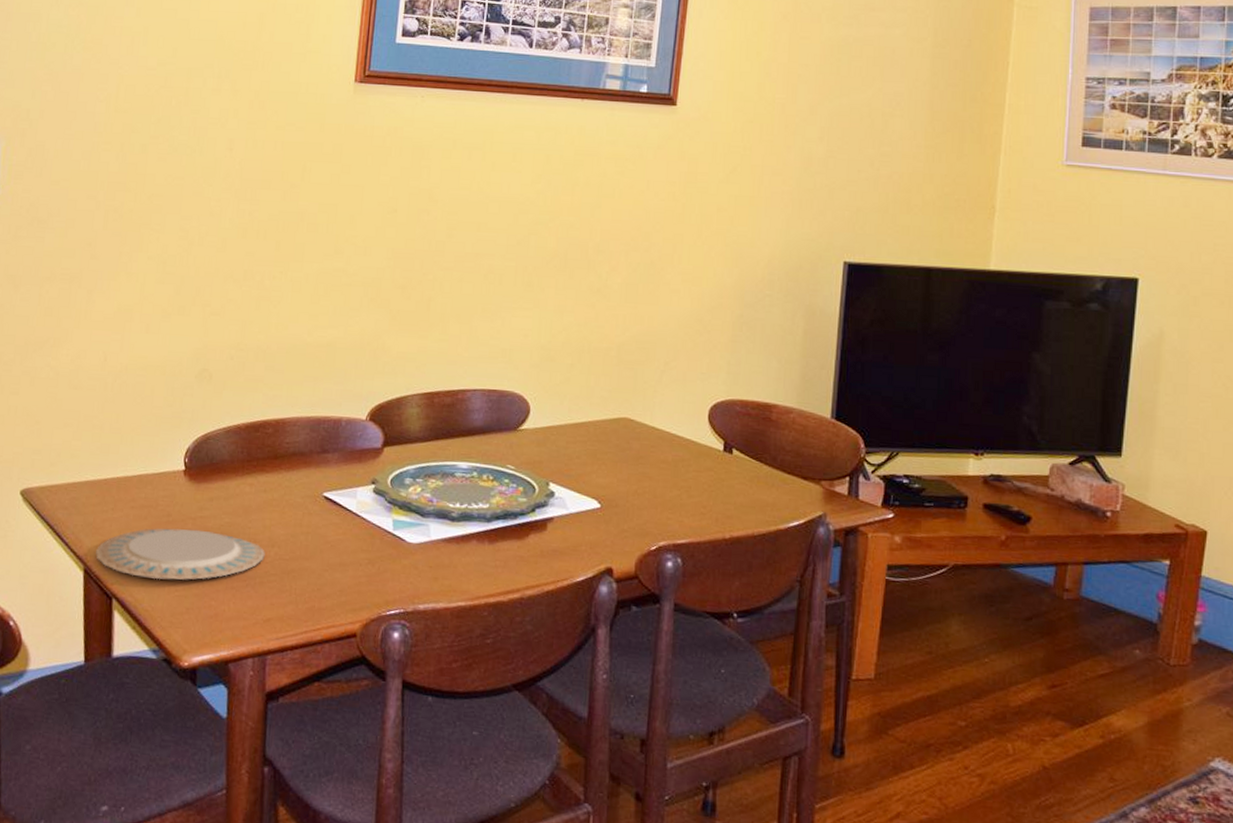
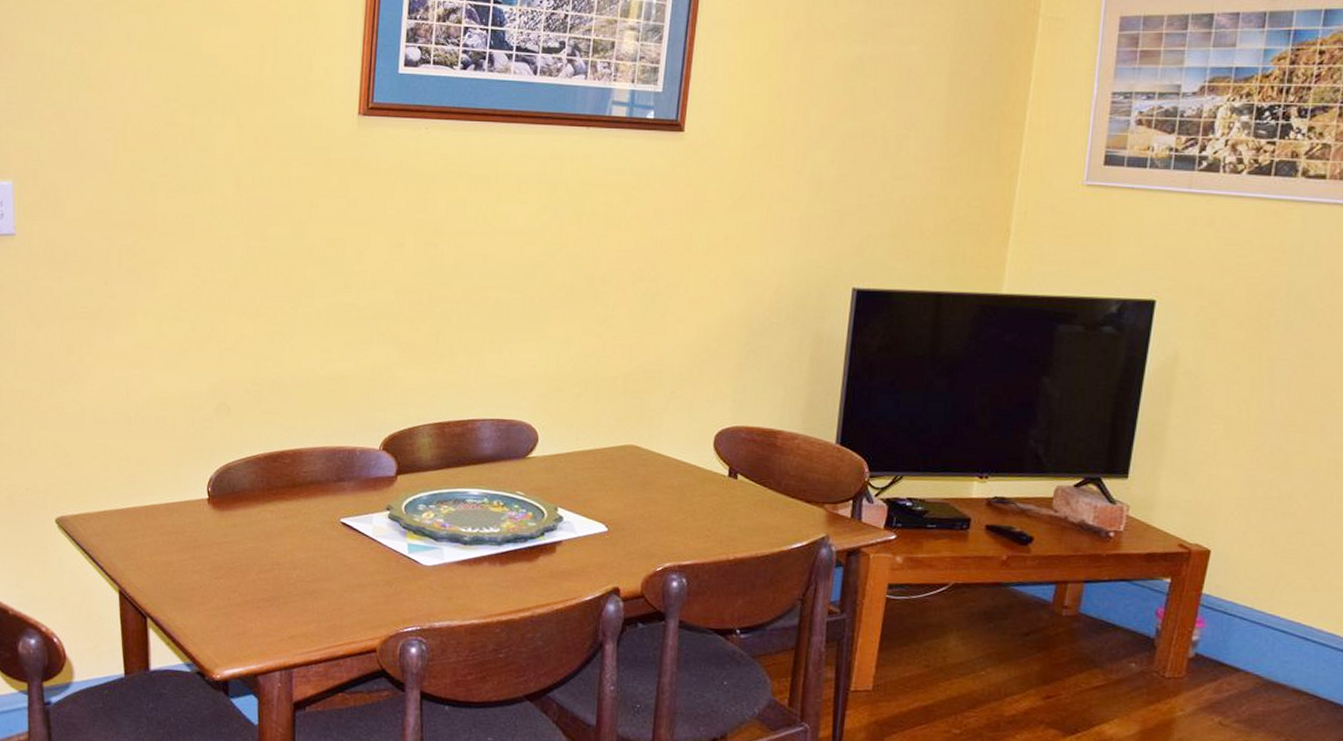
plate: present [96,528,265,580] -> none [129,552,288,600]

